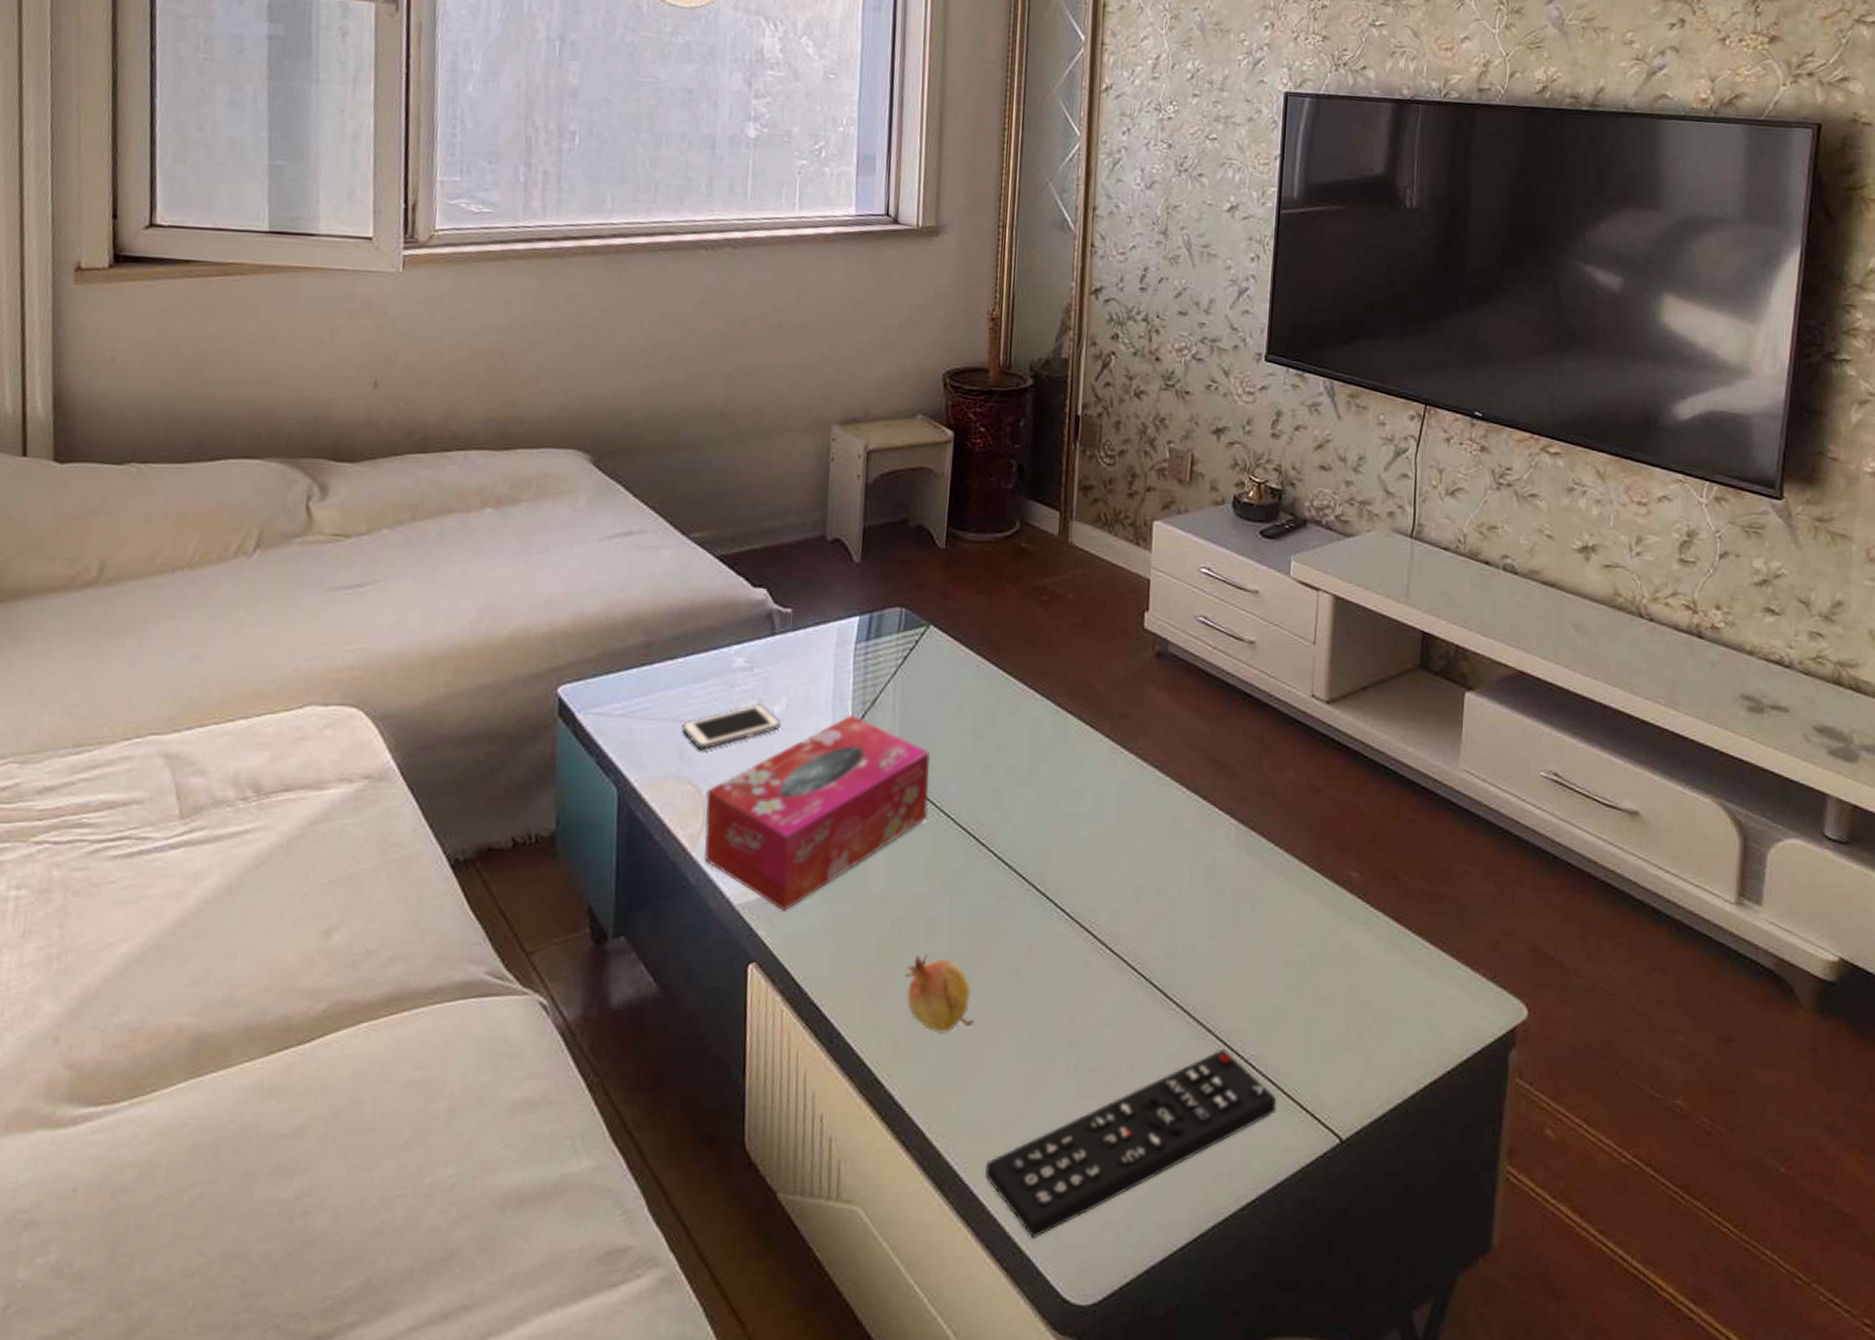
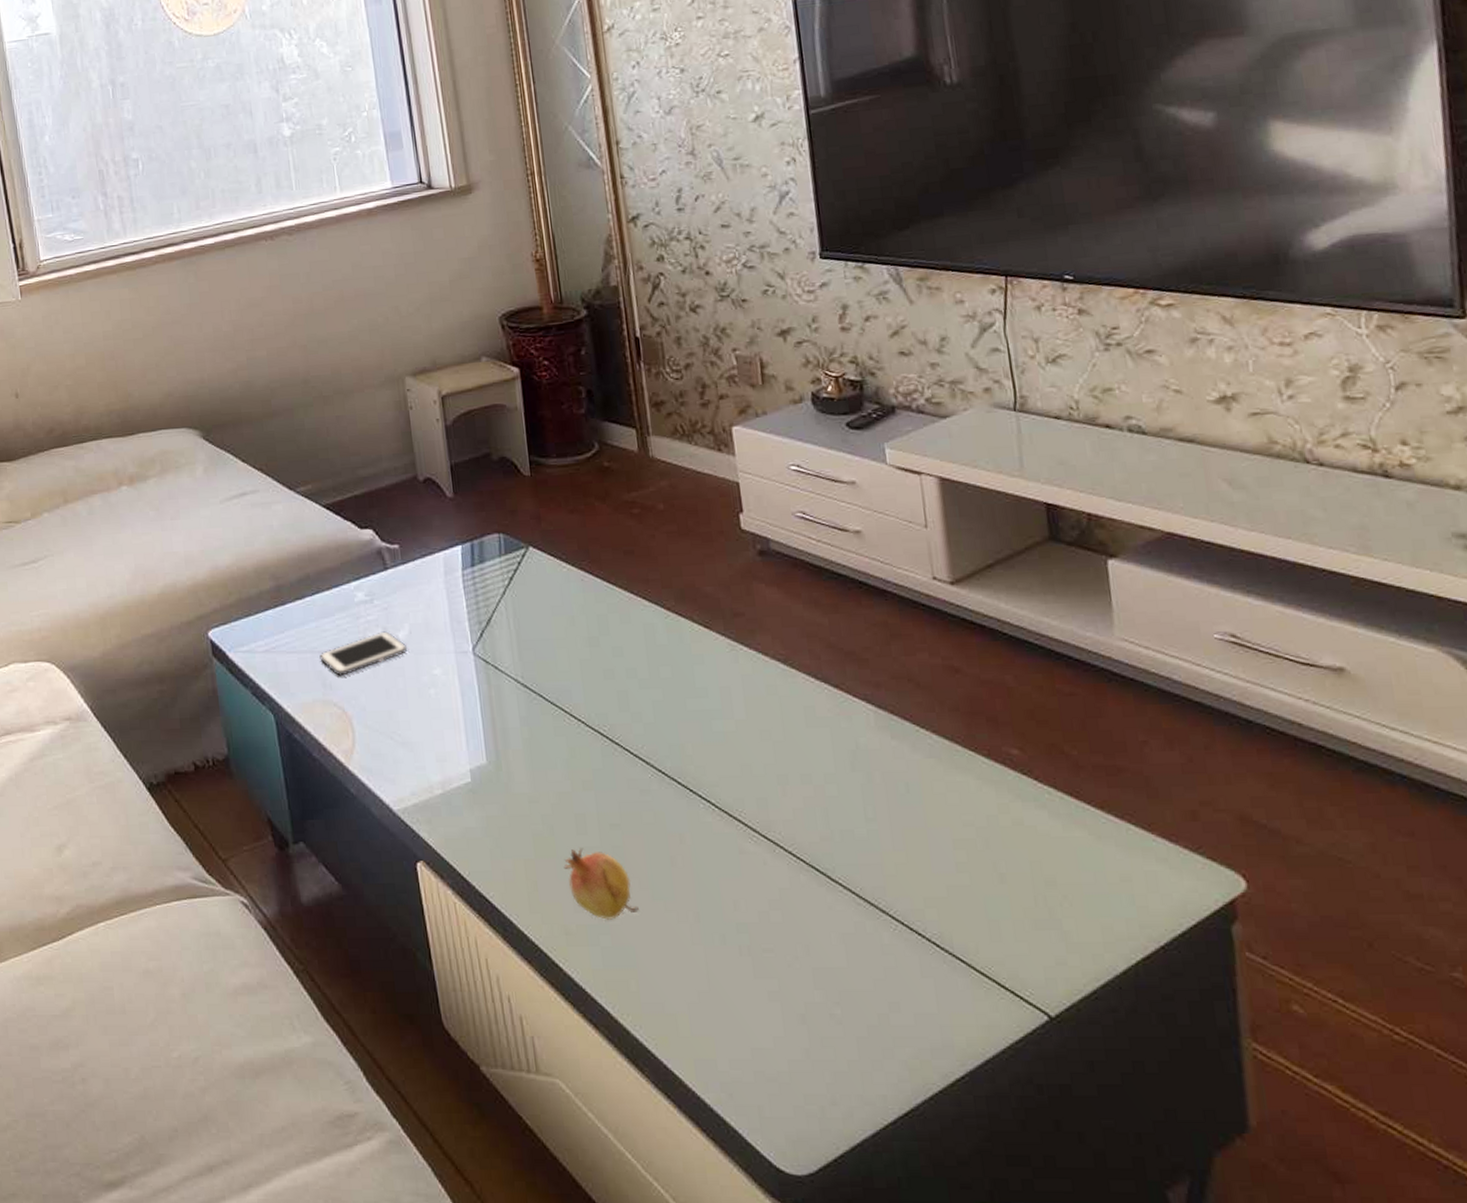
tissue box: present [703,714,931,911] -> none [351,634,559,814]
remote control: present [985,1048,1277,1238] -> none [675,928,972,1111]

